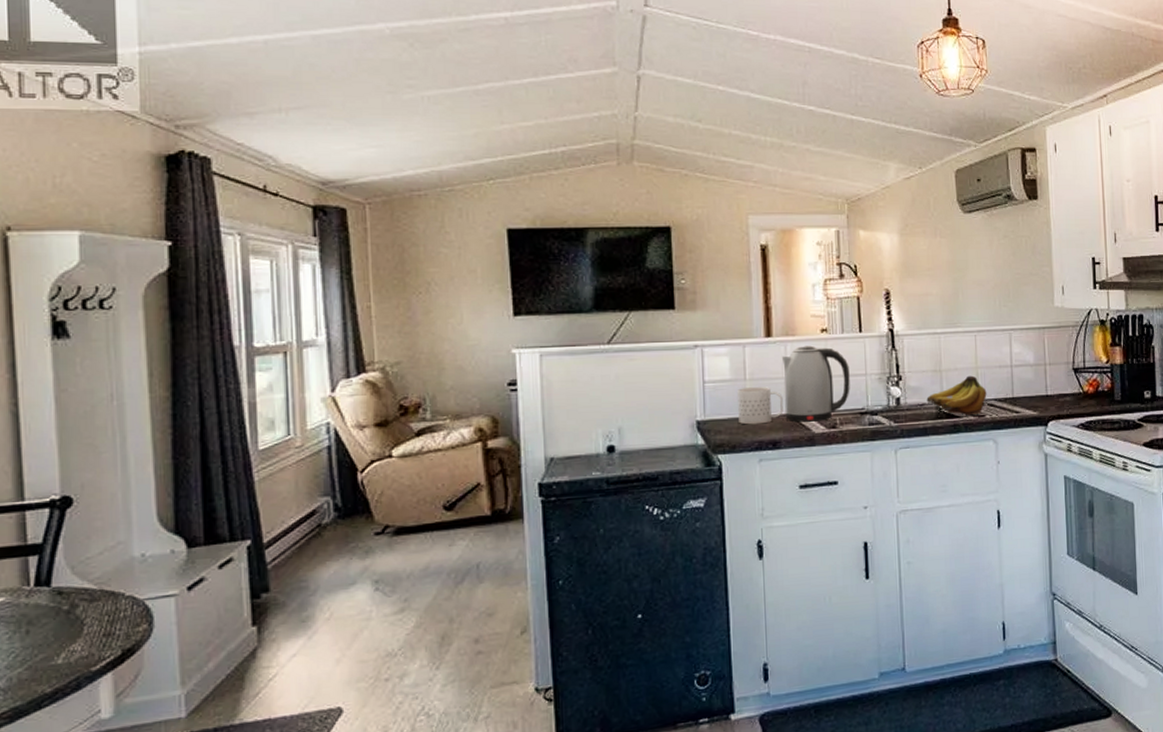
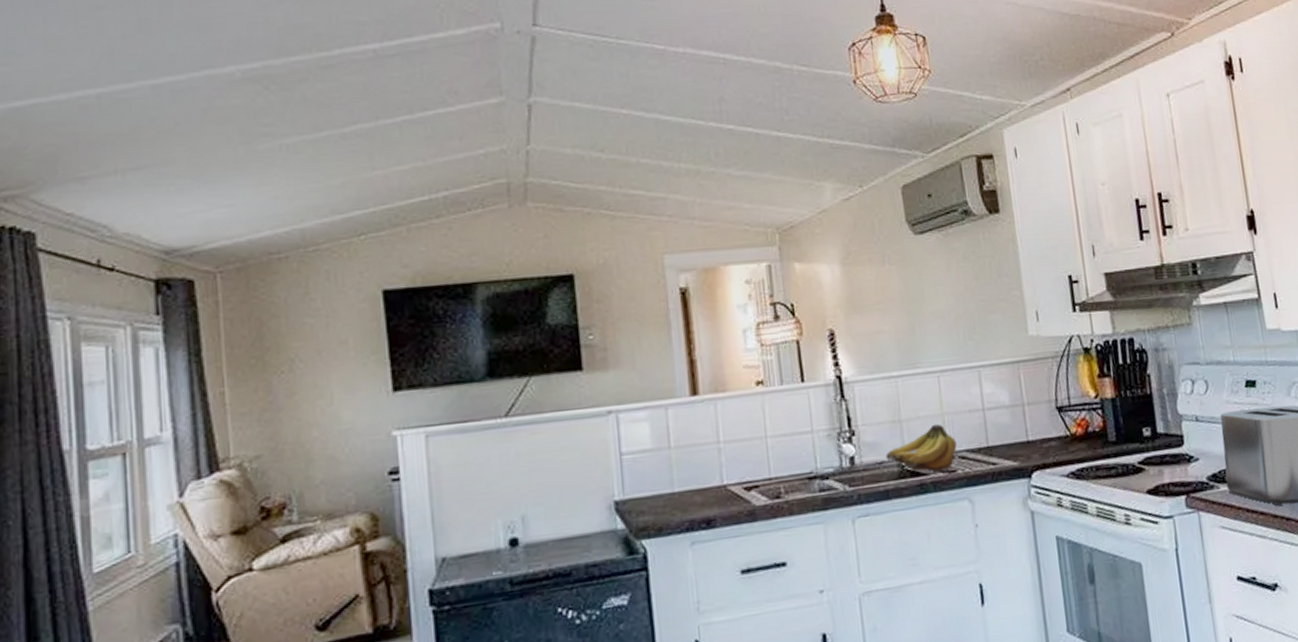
mug: present [736,387,783,425] -> none [660,454,717,502]
kettle: present [781,345,850,422] -> none [711,402,795,494]

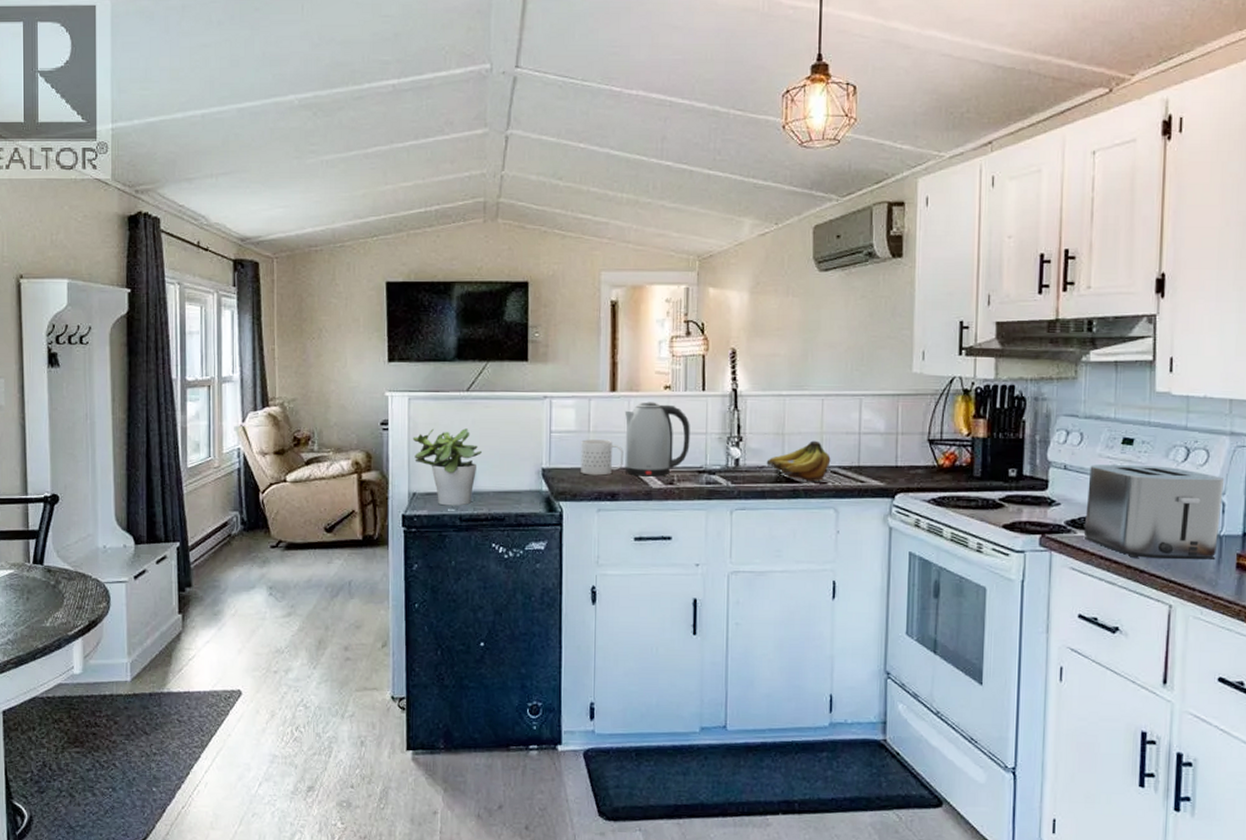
potted plant: none [435,464,532,569] -> present [412,428,482,506]
mug: none [660,454,717,502] -> present [580,439,624,476]
kettle: none [711,402,795,494] -> present [624,402,690,477]

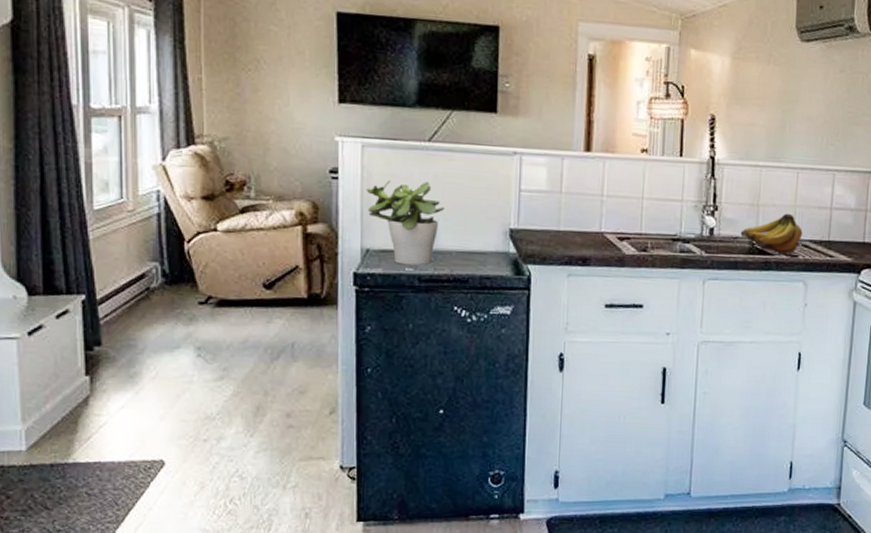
mug: present [580,439,624,476] -> none [551,200,597,239]
kettle: present [624,402,690,477] -> none [597,164,666,243]

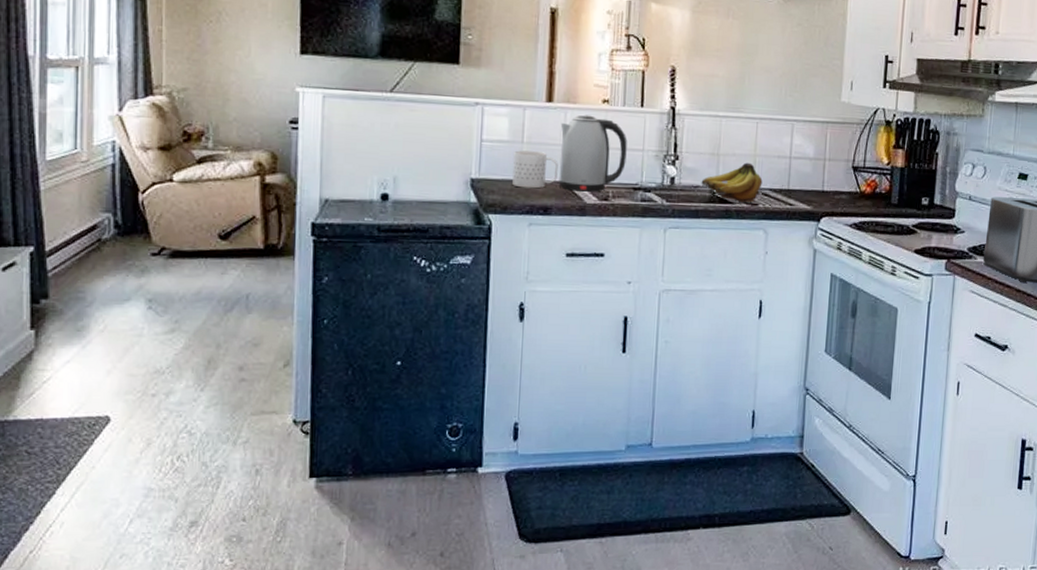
potted plant: present [366,179,444,266] -> none [326,130,405,216]
mug: none [551,200,597,239] -> present [512,150,558,189]
kettle: none [597,164,666,243] -> present [558,115,627,192]

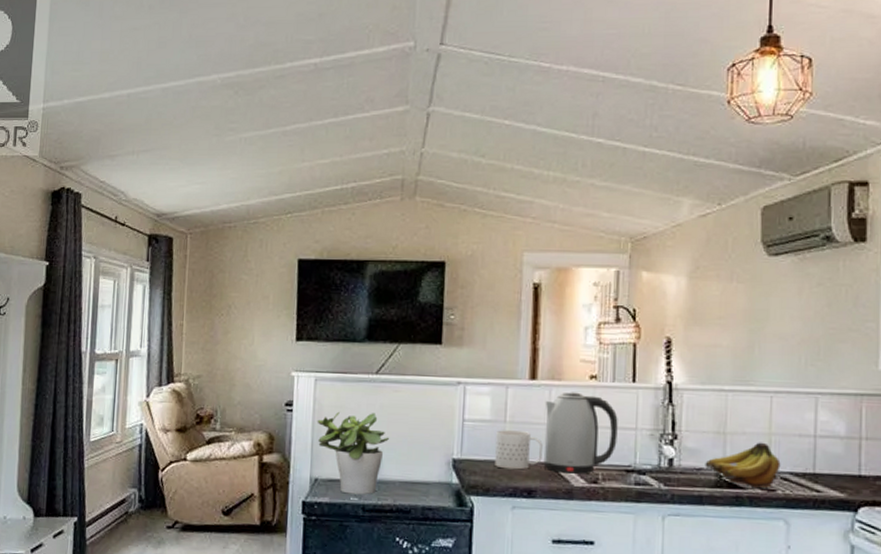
potted plant: none [326,130,405,216] -> present [317,411,389,495]

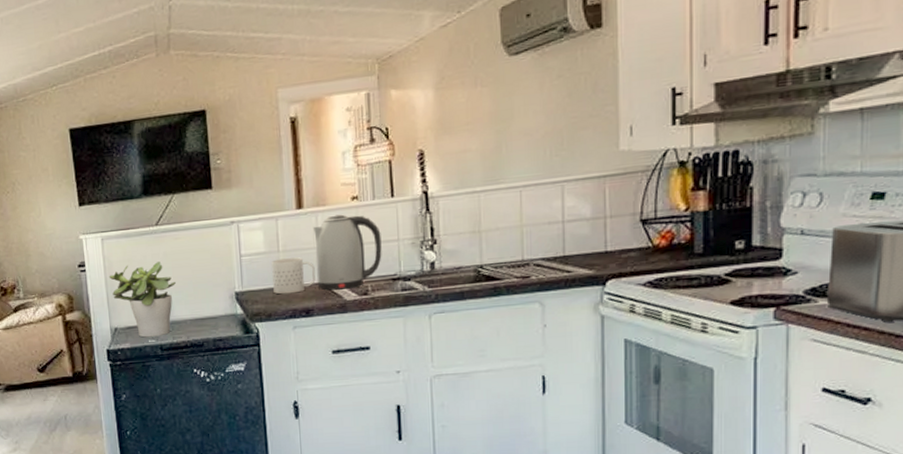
fruit: present [705,442,781,488] -> none [463,234,533,278]

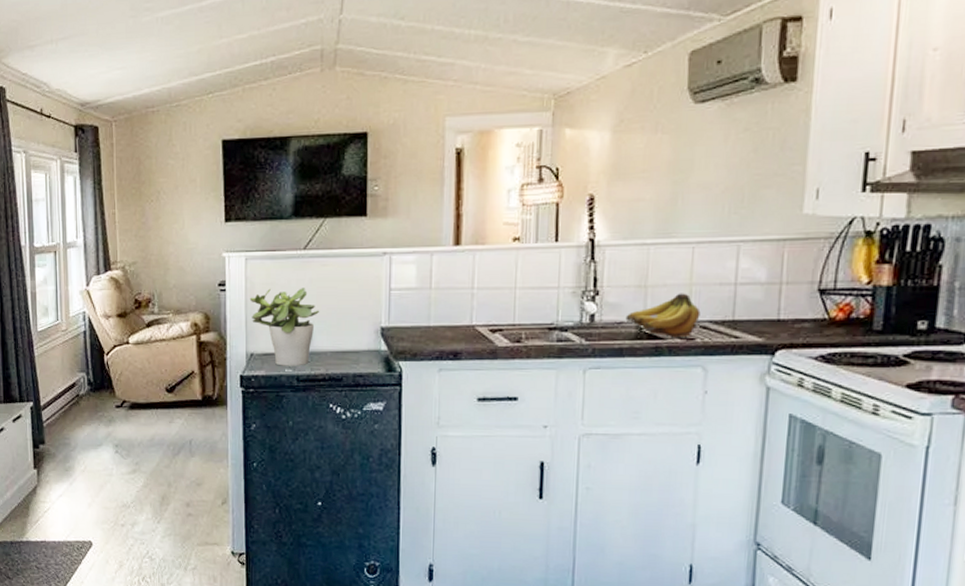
mug: present [270,257,316,295] -> none [421,296,467,334]
kettle: present [312,214,382,290] -> none [468,255,541,334]
fruit: none [463,234,533,278] -> present [625,293,701,338]

